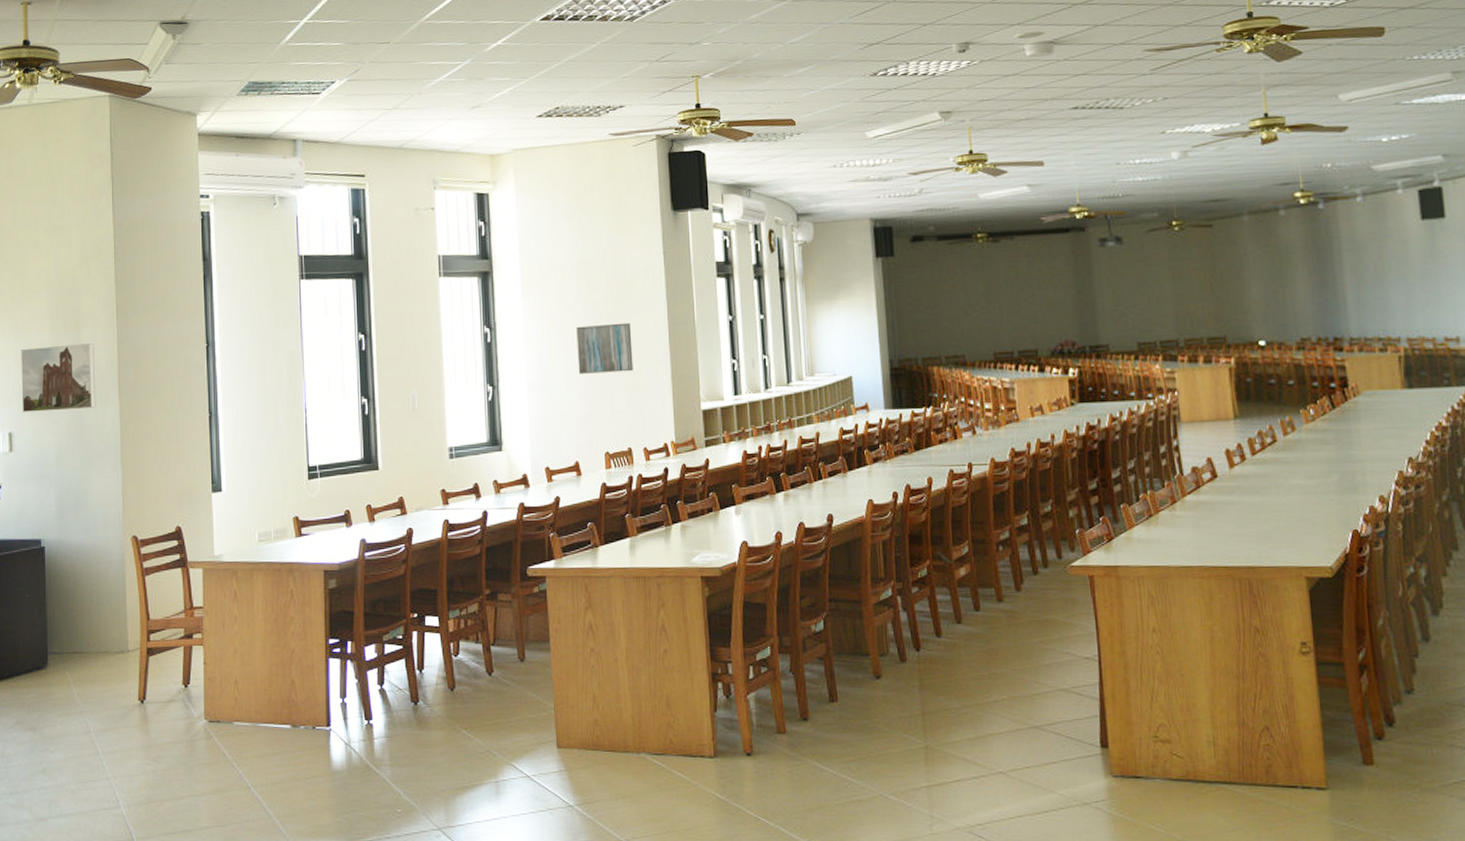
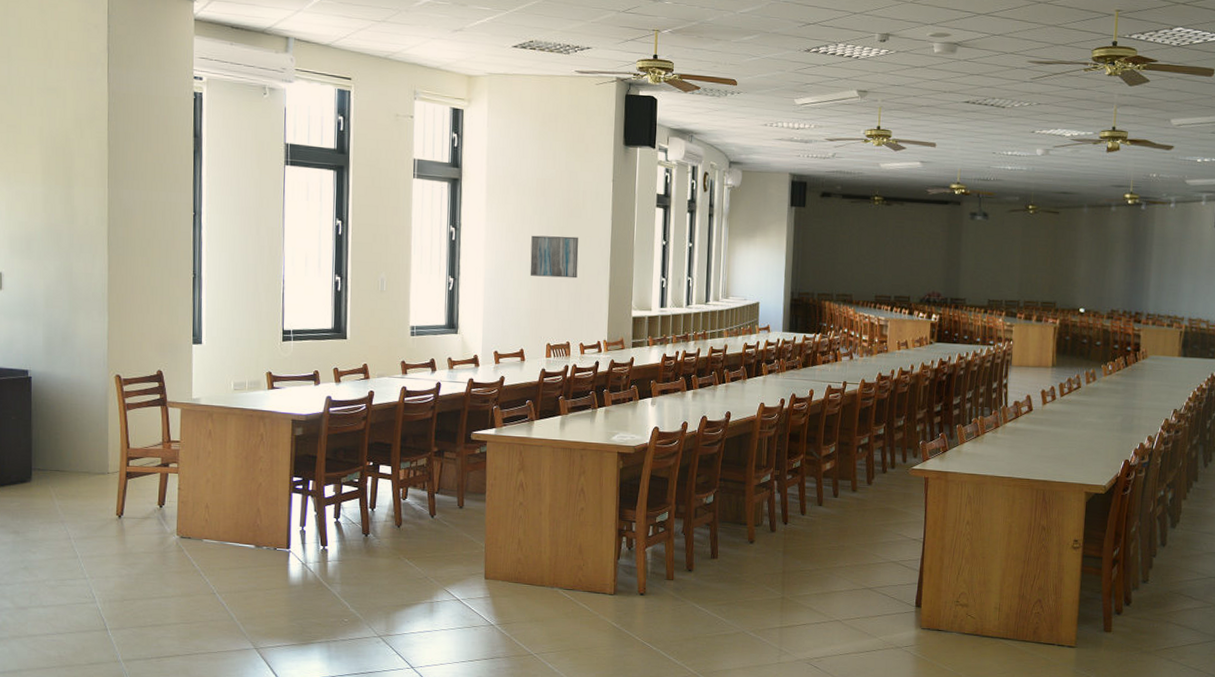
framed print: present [21,343,96,412] -> none [12,197,86,259]

